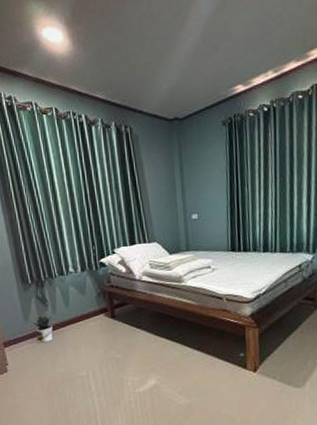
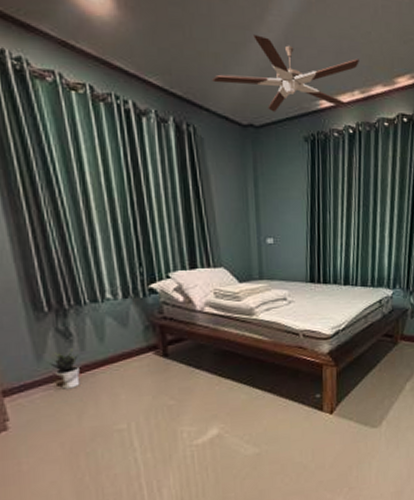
ceiling fan: none [143,40,272,104] -> present [211,34,359,112]

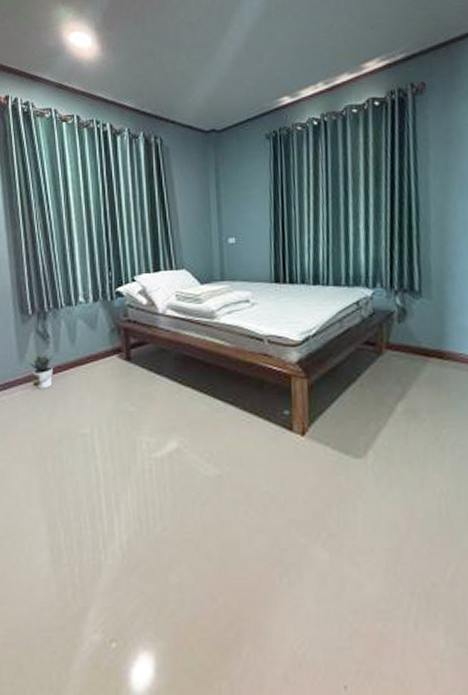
ceiling fan: present [211,34,359,112] -> none [177,49,322,116]

